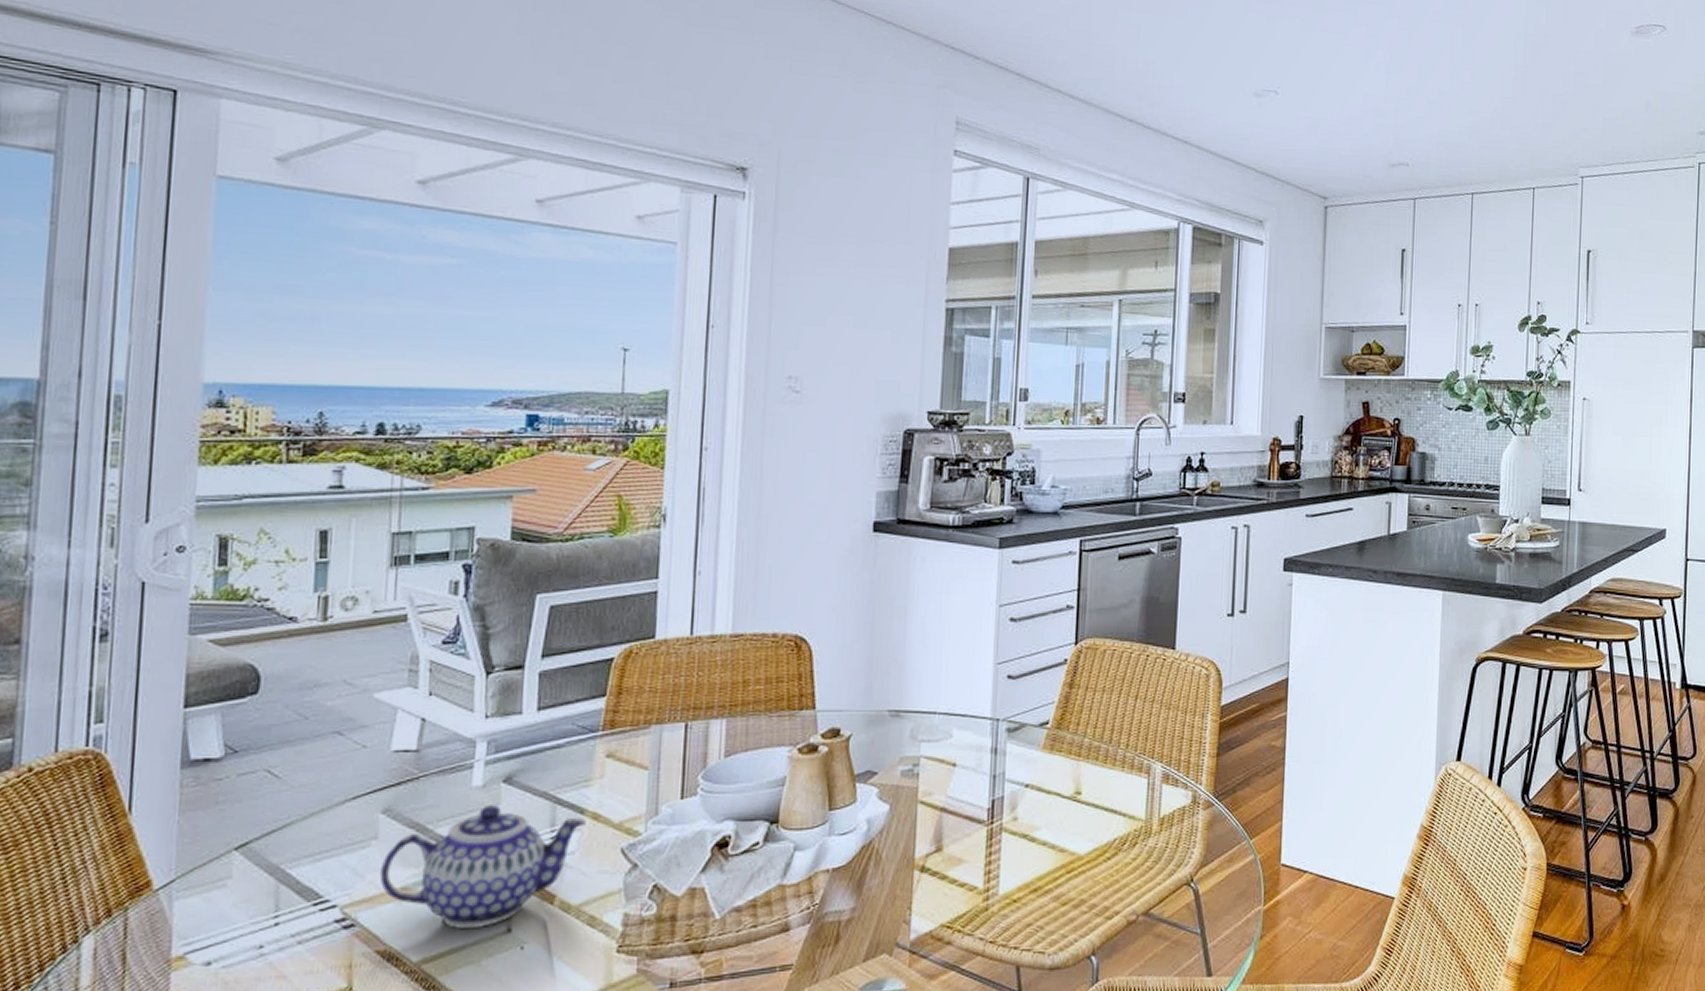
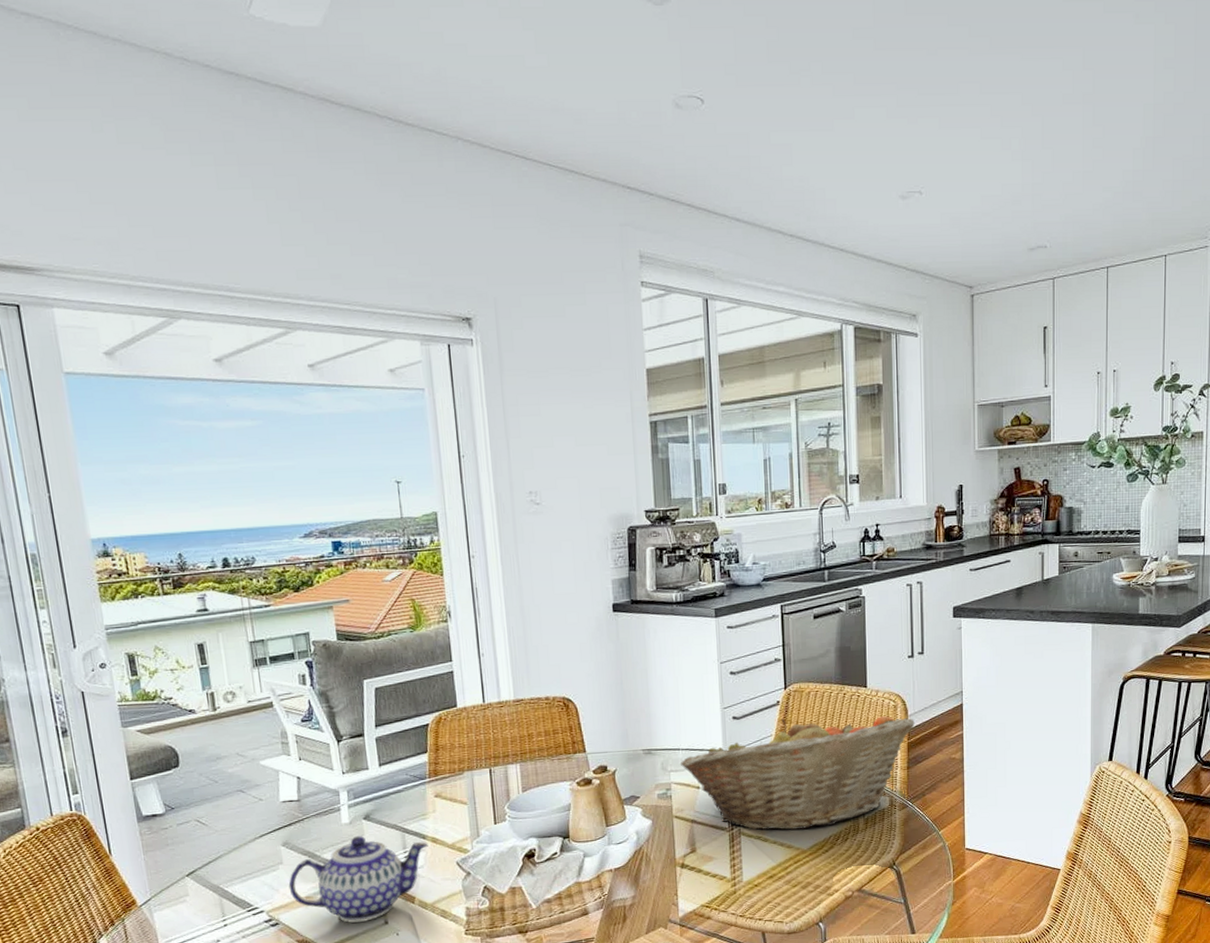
fruit basket: none [934,681,1230,828] -> present [679,716,914,830]

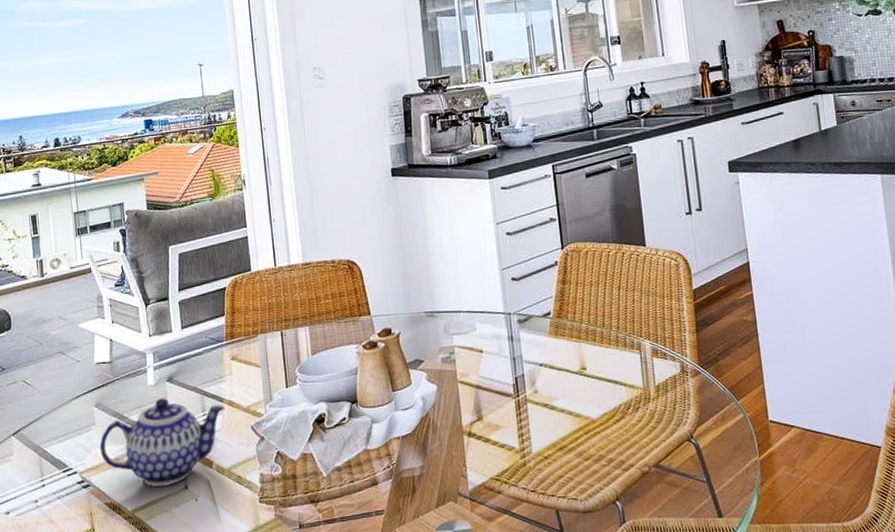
fruit basket: present [679,716,914,830] -> none [461,275,700,398]

